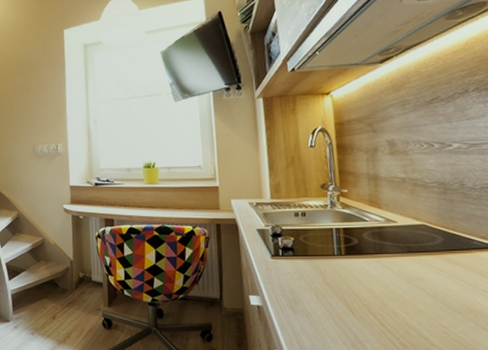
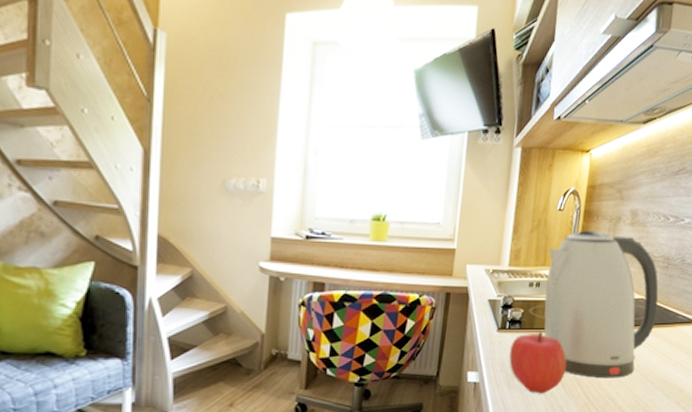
fruit: none [287,258,352,319] -> present [509,331,567,394]
kettle: none [309,162,446,306] -> present [544,230,659,378]

